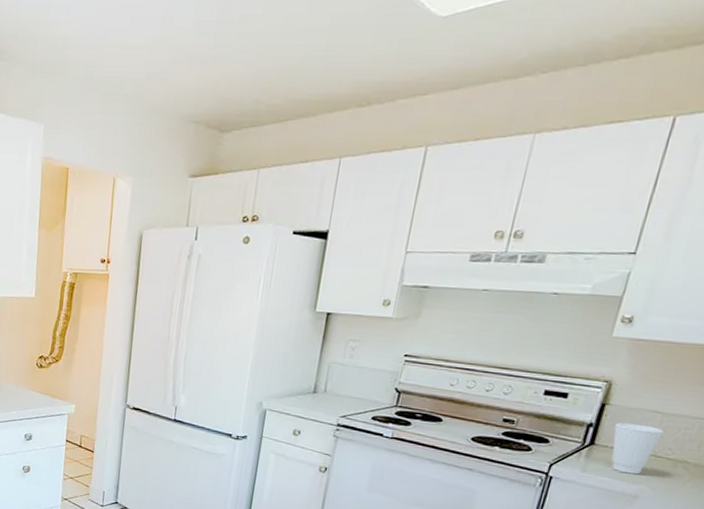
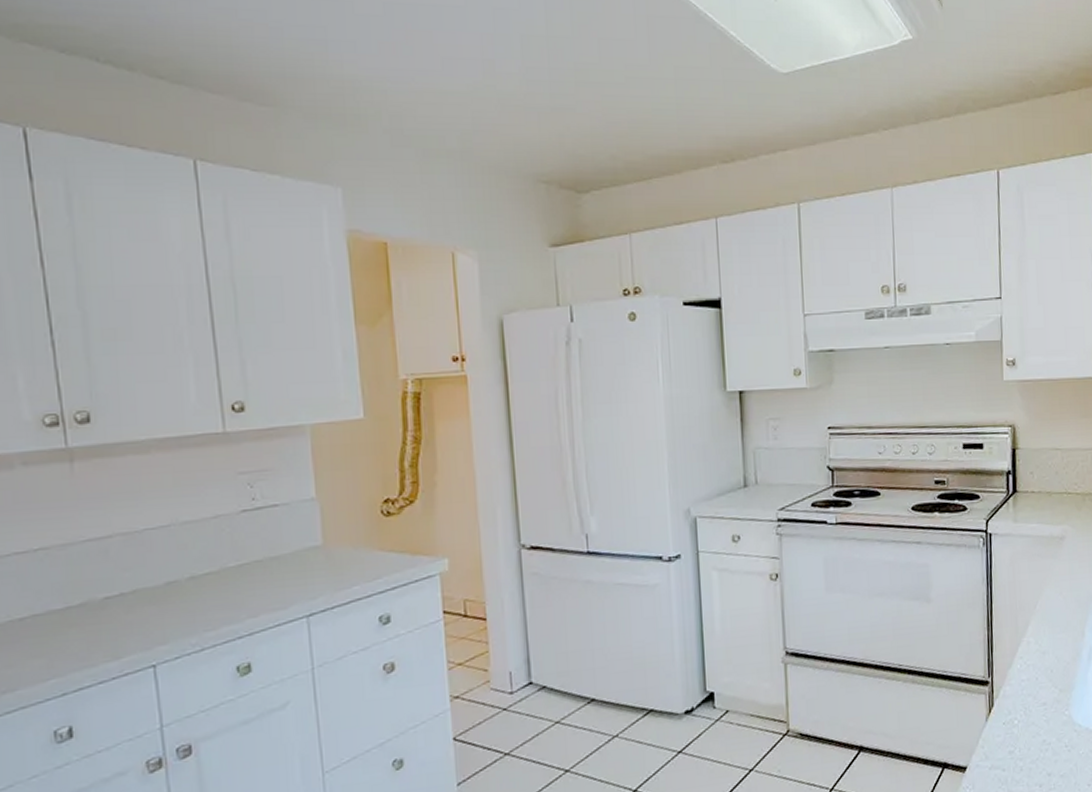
cup: present [611,422,664,475] -> none [1028,464,1067,516]

